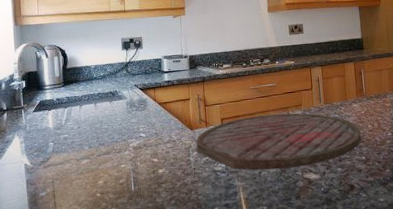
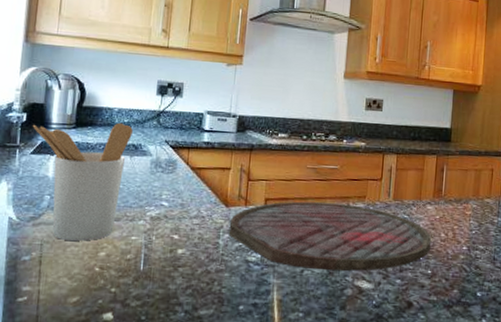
utensil holder: none [31,76,109,176] -> present [32,122,133,241]

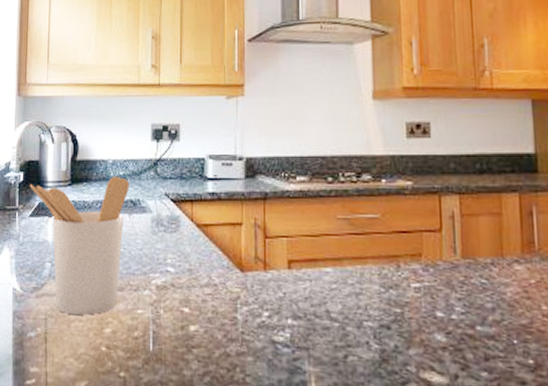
cutting board: present [228,201,431,271] -> none [247,263,527,358]

